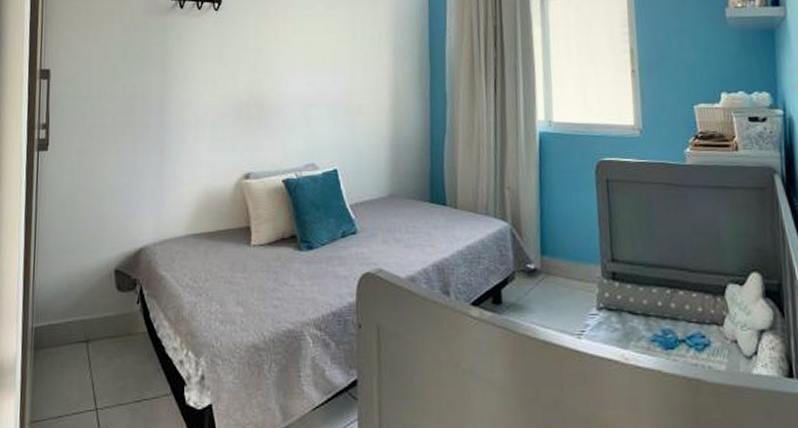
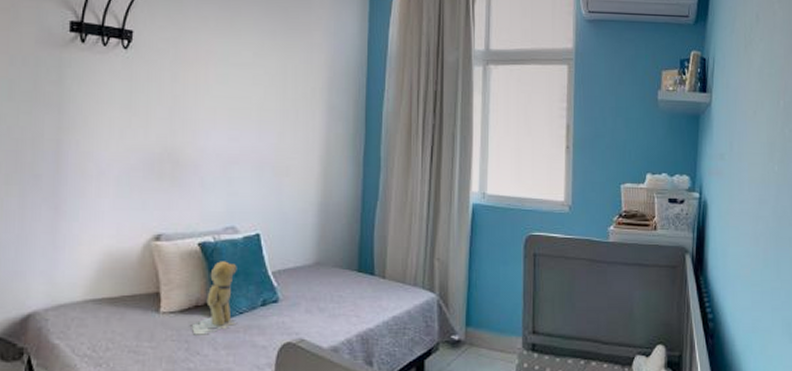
teddy bear: none [278,196,320,266] -> present [191,261,238,335]

